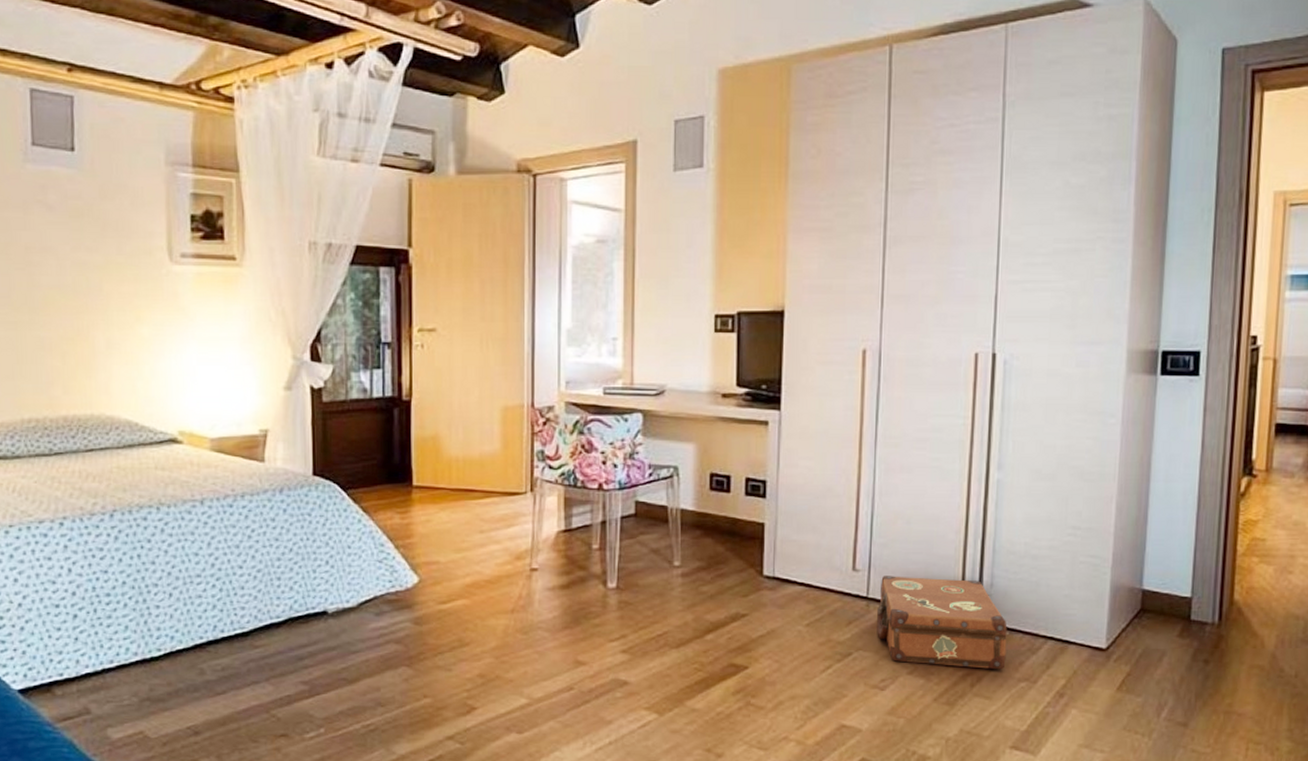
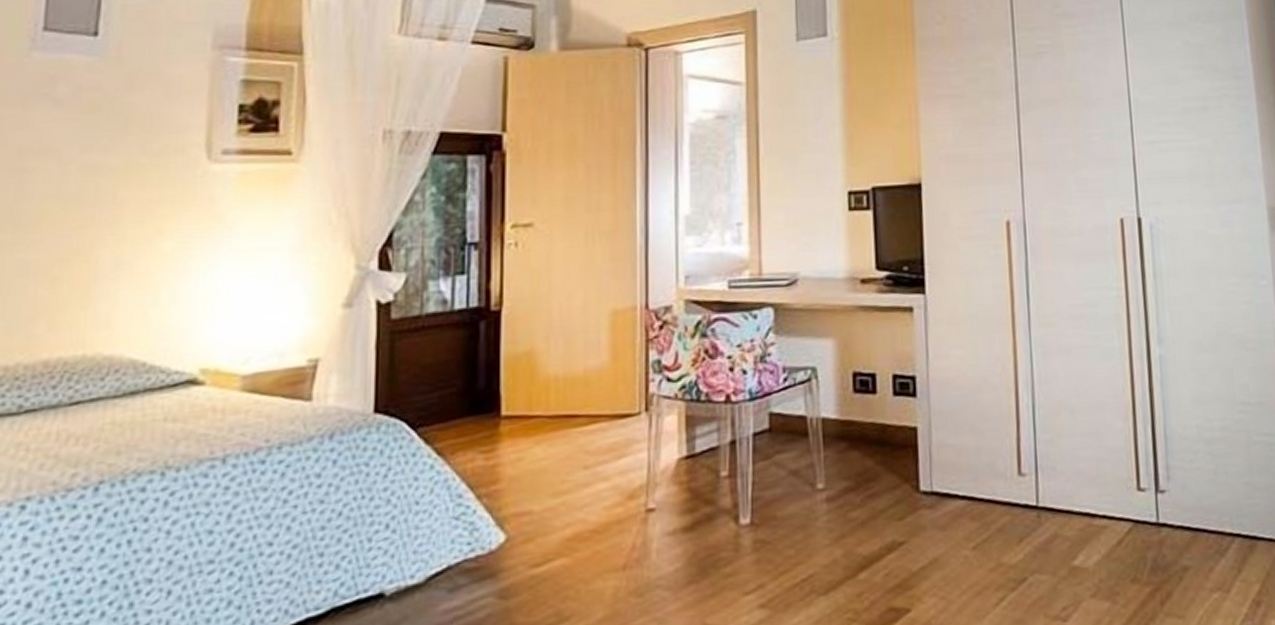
suitcase: present [877,576,1007,670] -> none [1050,474,1195,584]

